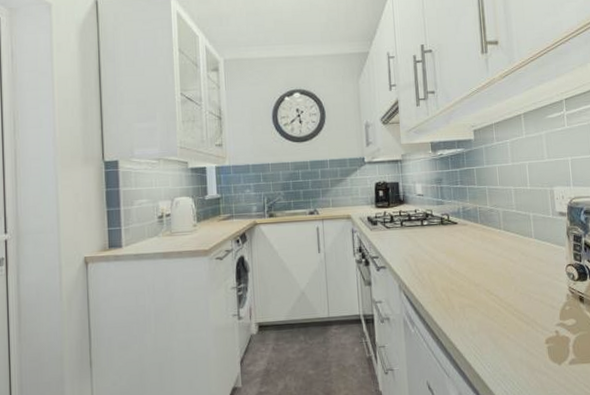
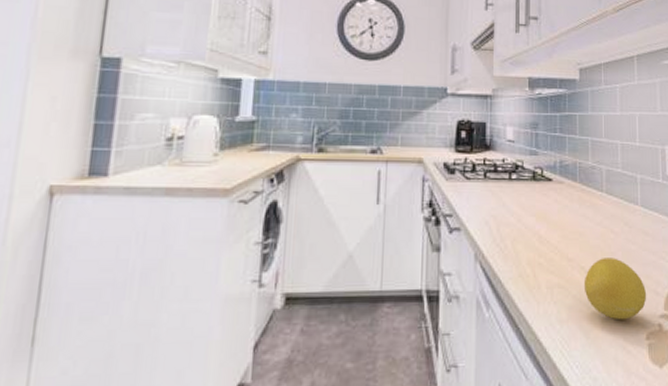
lemon: none [489,281,545,330] -> present [583,258,647,320]

